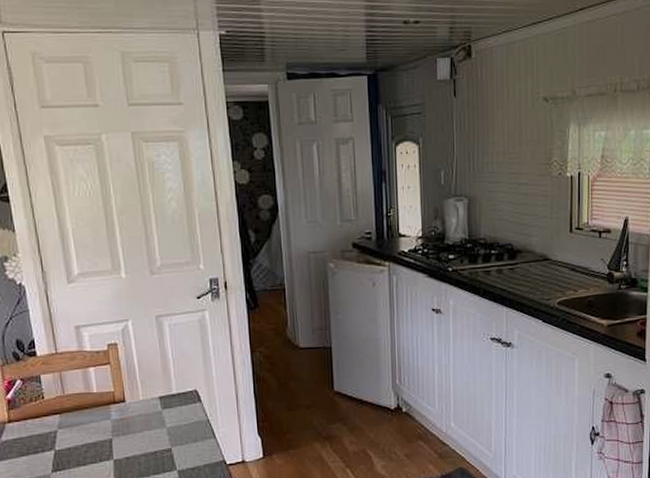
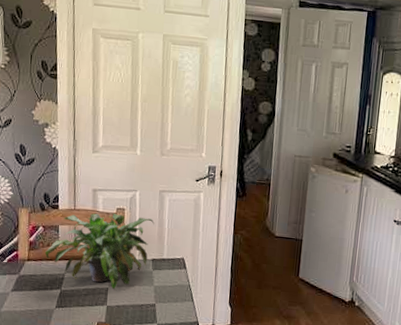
potted plant: none [28,350,156,440] -> present [45,213,155,290]

